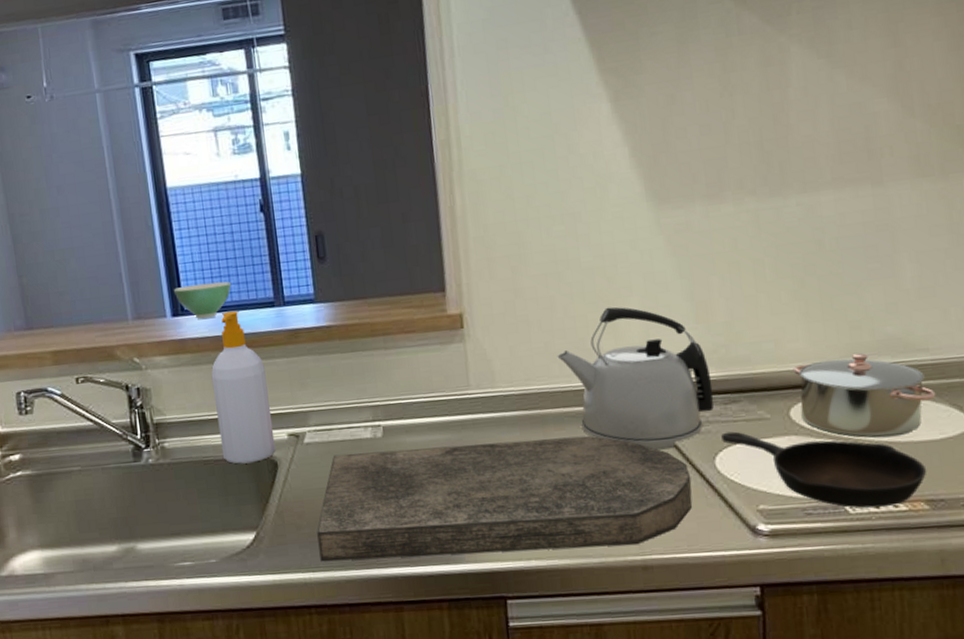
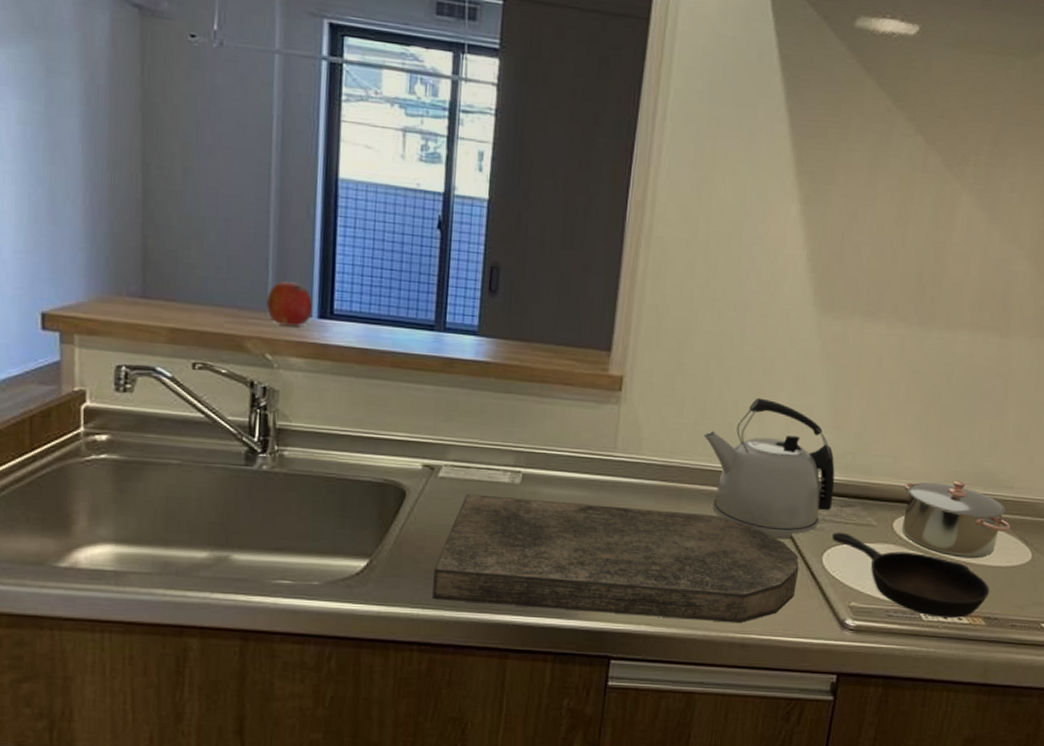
fruit: none [125,289,166,330] -> present [265,280,312,327]
bowl: present [173,281,232,319] -> none [325,288,392,328]
soap bottle: present [211,310,276,464] -> none [347,325,411,488]

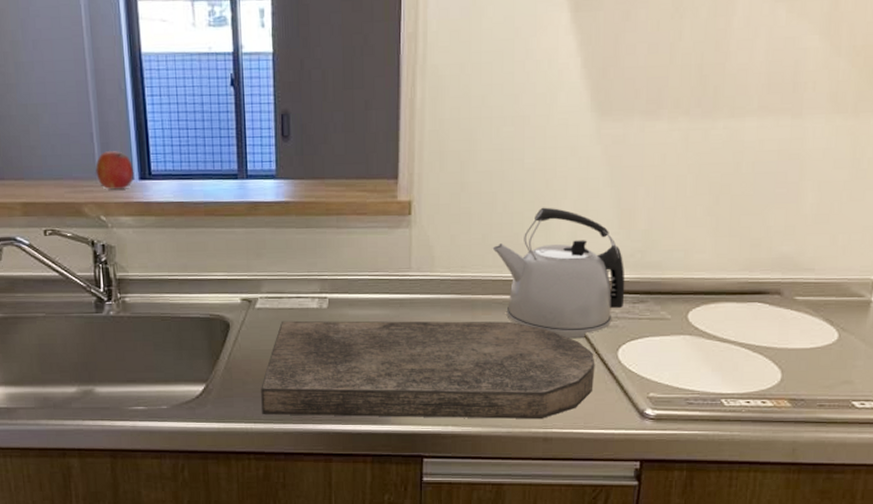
frying pan: present [832,532,990,618] -> none [626,328,795,402]
cooking pot: present [902,480,1011,559] -> none [697,267,814,343]

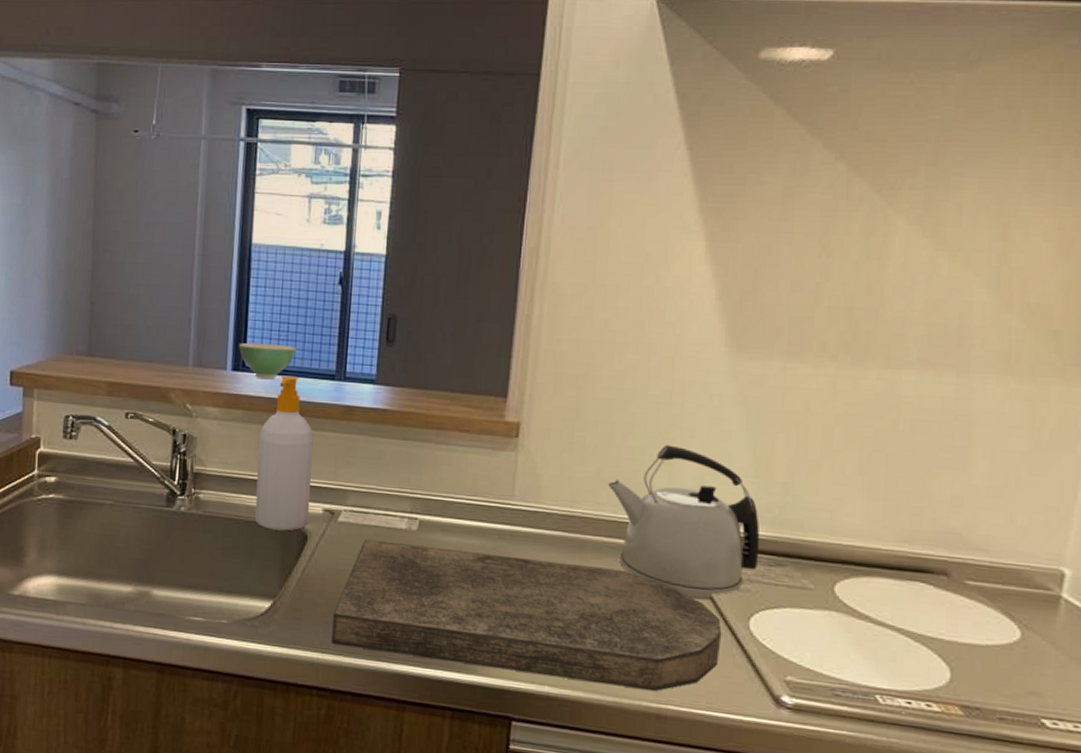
fruit: present [95,150,134,190] -> none [187,337,227,379]
bowl: none [142,150,199,184] -> present [238,342,297,379]
soap bottle: none [173,179,229,322] -> present [254,375,314,531]

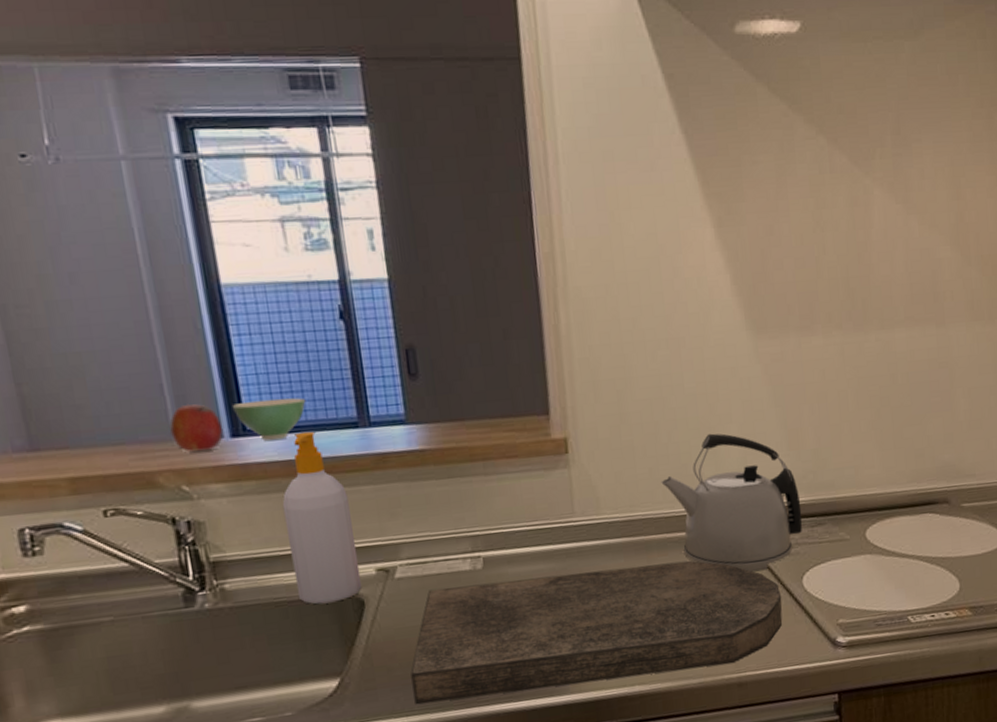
fruit: none [187,337,227,379] -> present [169,403,223,453]

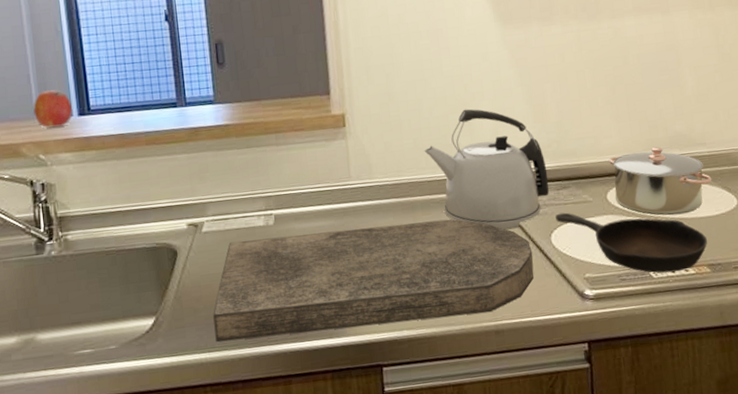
bowl: present [232,397,306,441] -> none [80,83,137,118]
soap bottle: present [282,431,362,605] -> none [115,110,176,254]
frying pan: none [808,552,971,617] -> present [555,212,708,273]
cooking pot: none [869,478,980,555] -> present [608,146,712,215]

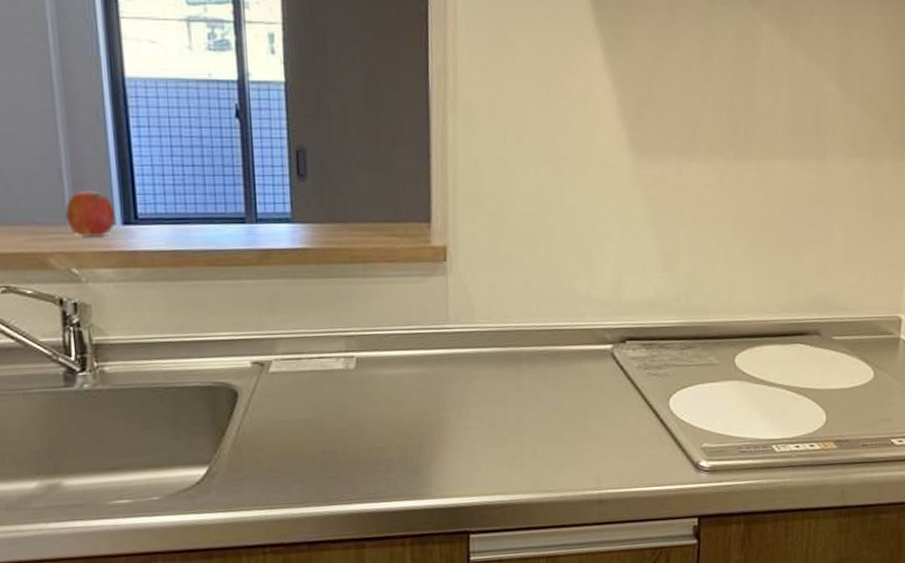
cutting board: present [213,219,534,342] -> none [277,374,648,498]
kettle: present [424,109,549,230] -> none [535,251,673,391]
frying pan: present [555,212,708,273] -> none [676,375,838,447]
cooking pot: present [608,146,712,215] -> none [741,308,850,385]

